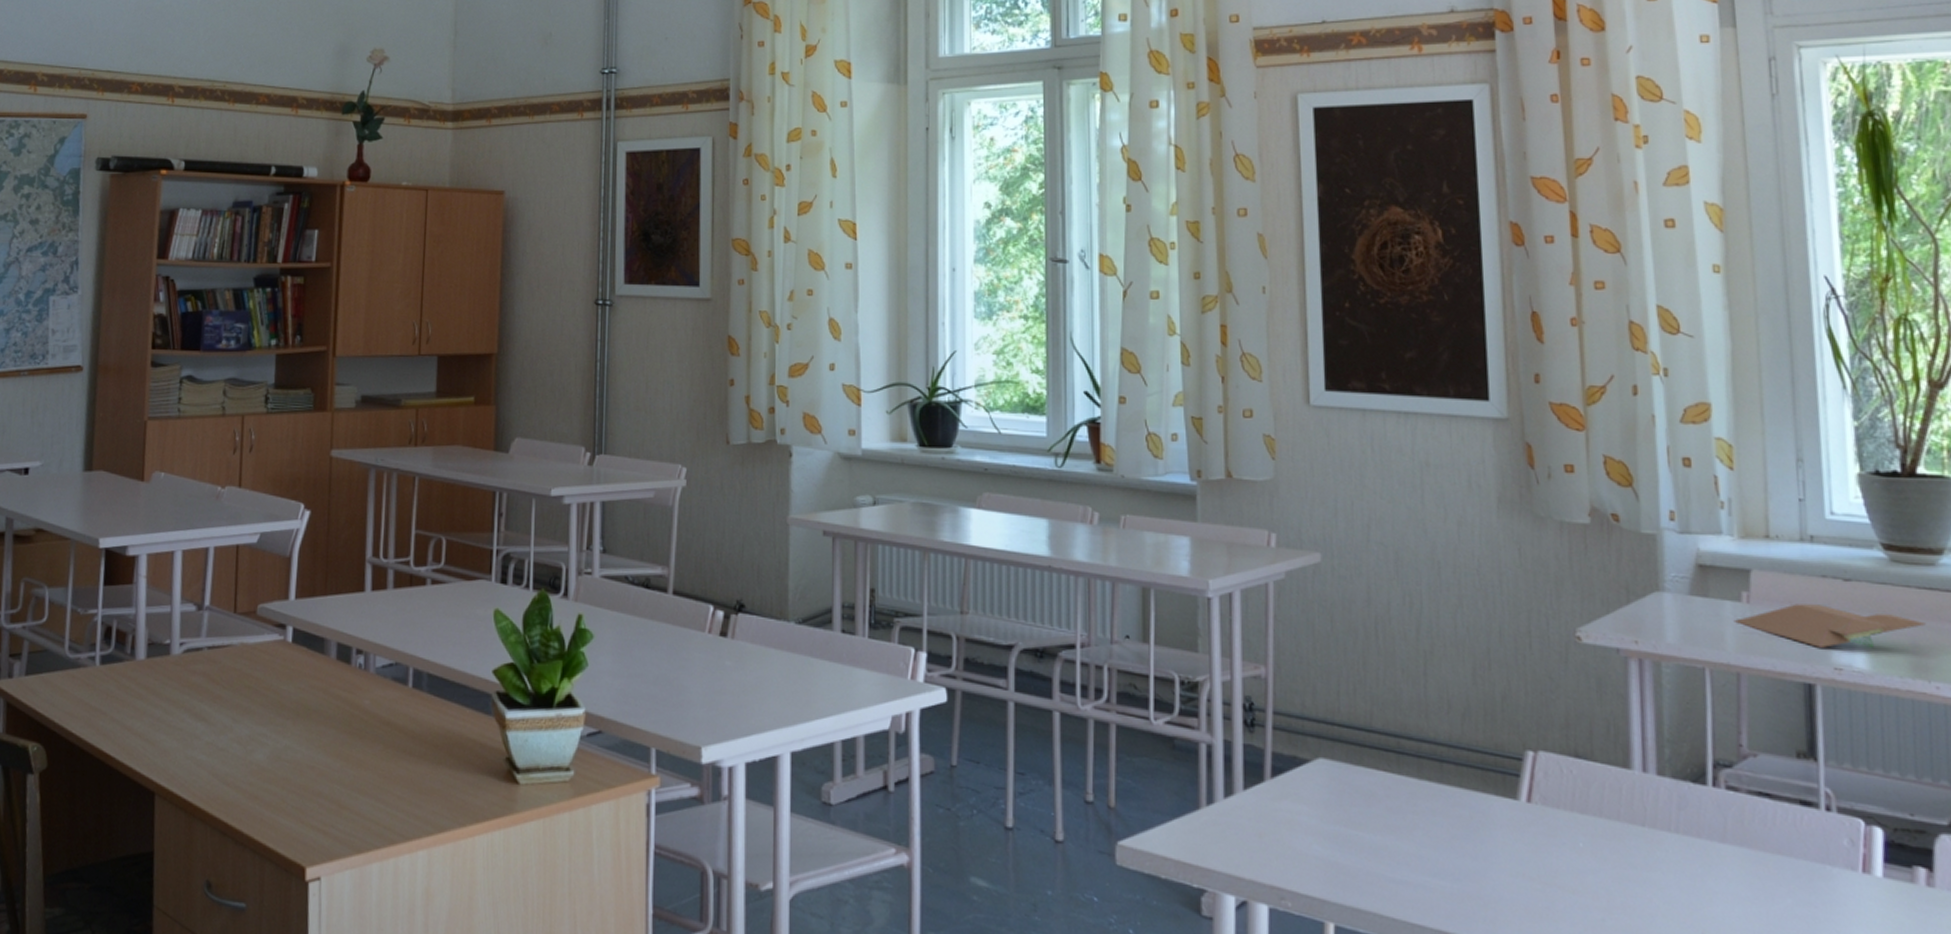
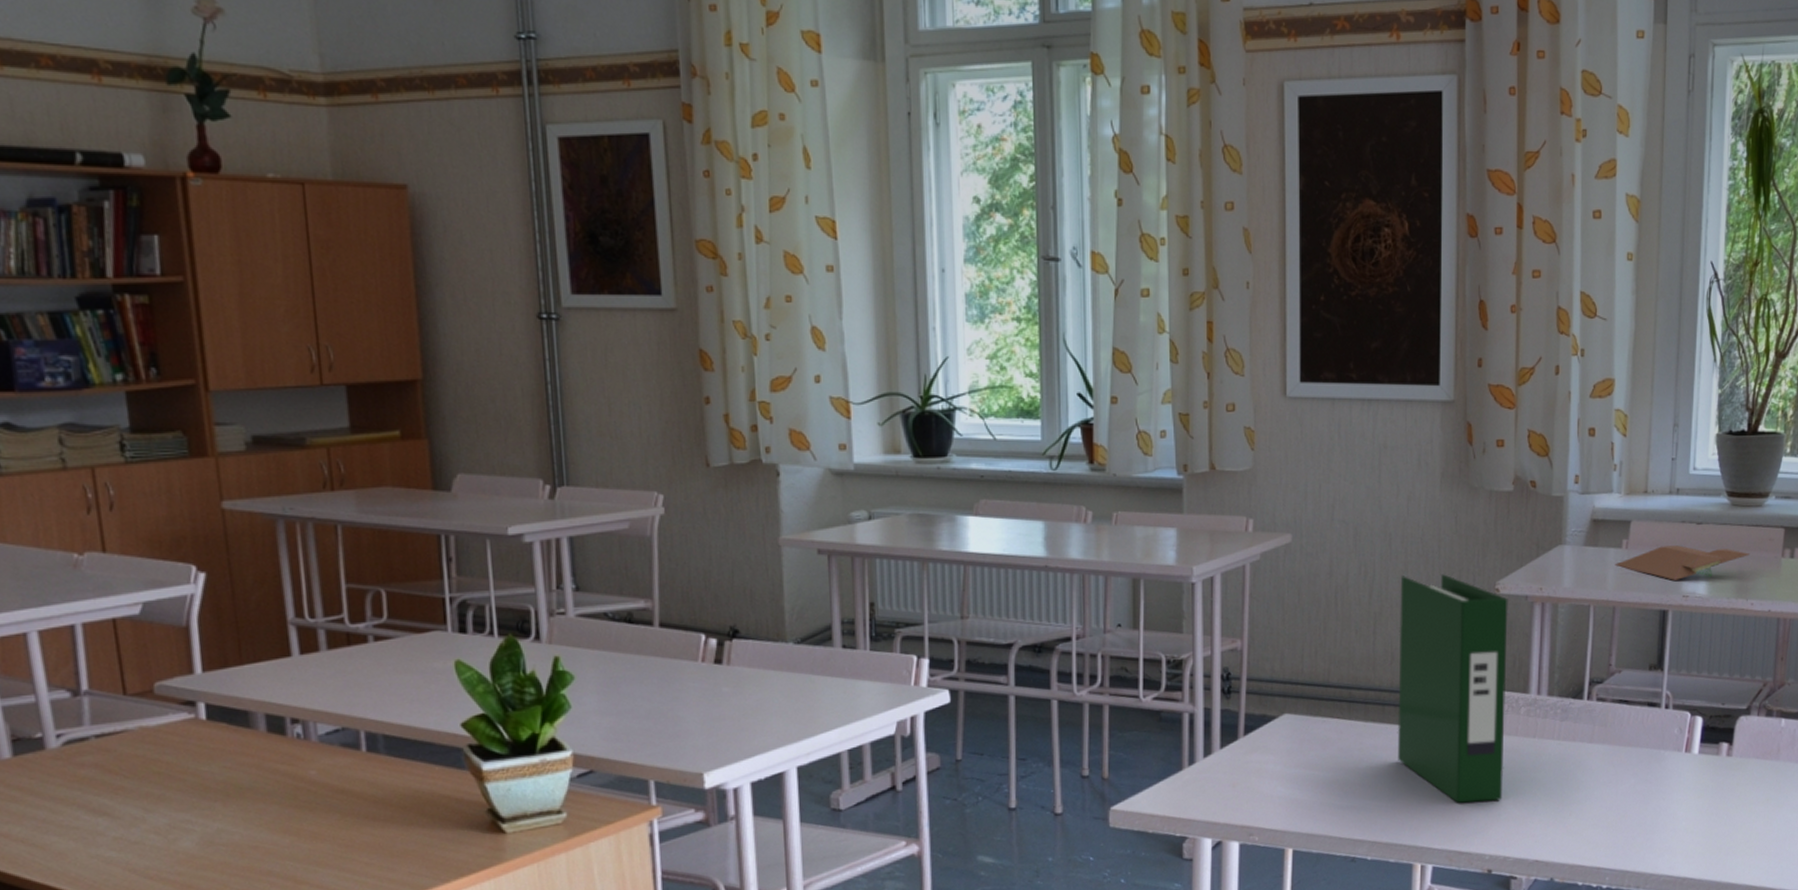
binder: none [1454,611,1606,902] -> present [1397,574,1508,803]

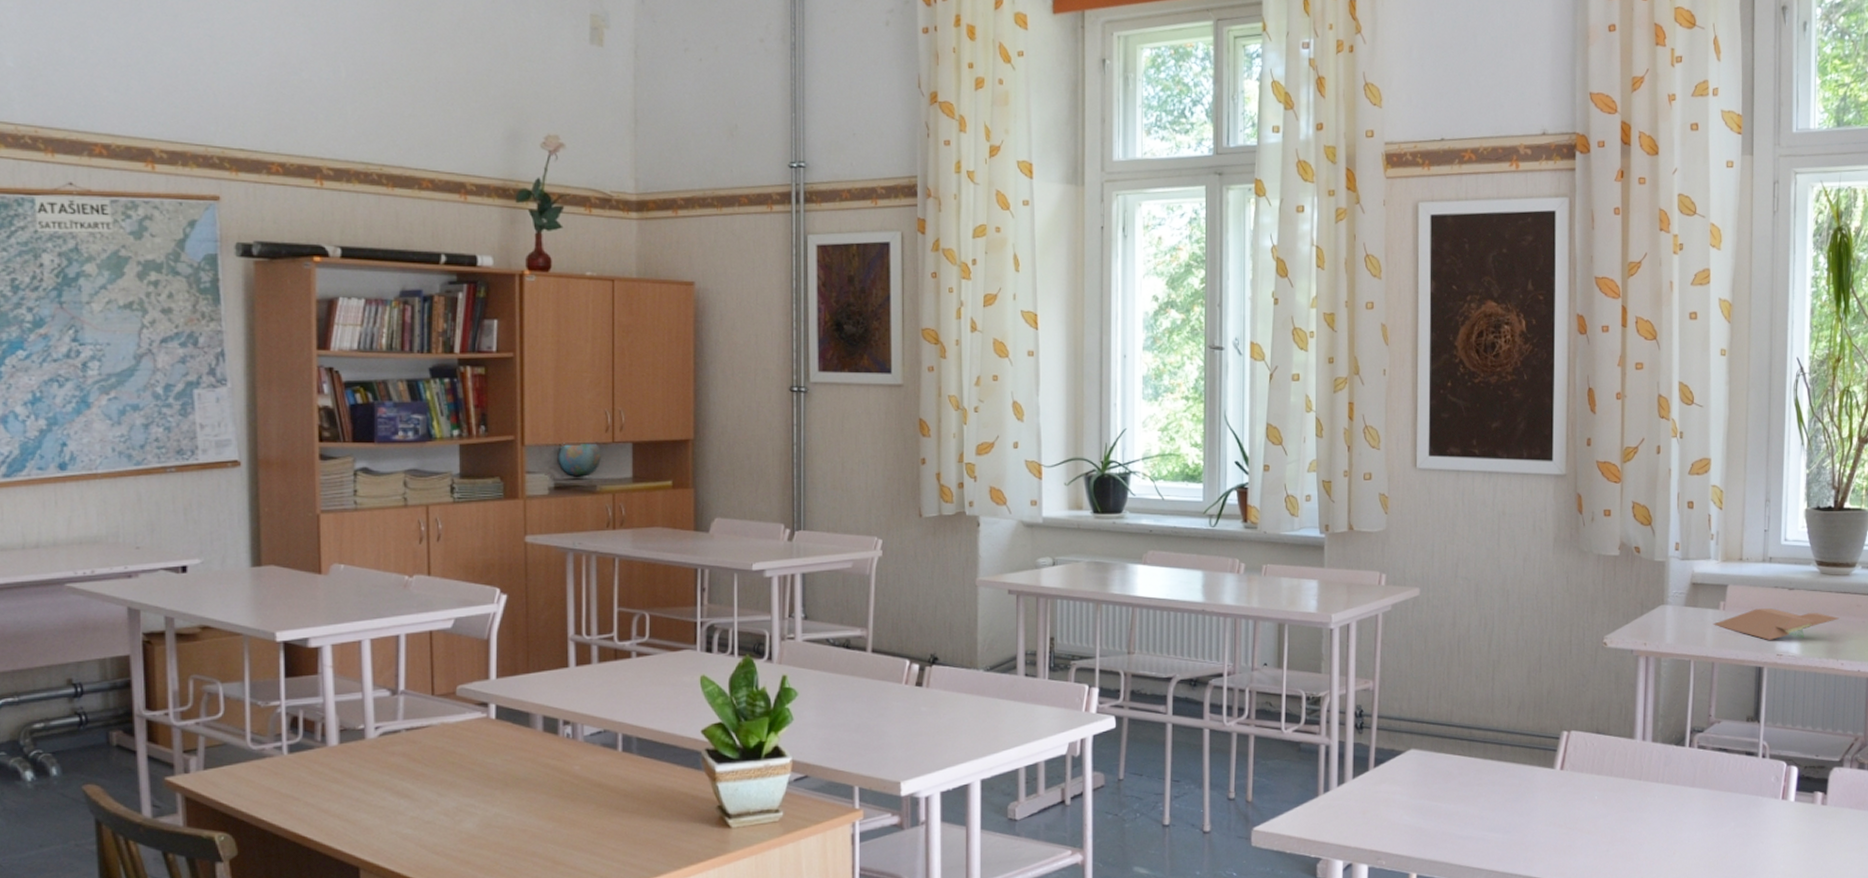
globe: none [253,384,308,428] -> present [558,441,601,477]
binder: present [1397,574,1508,803] -> none [1513,628,1615,838]

